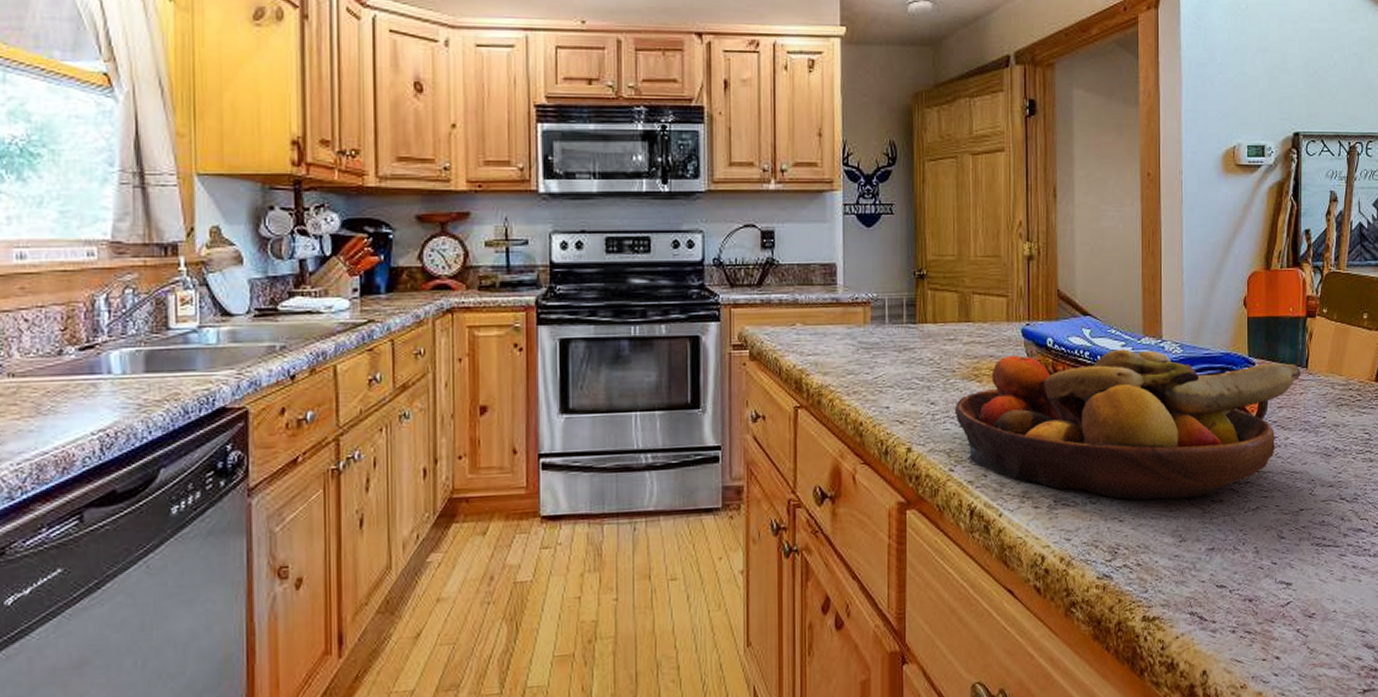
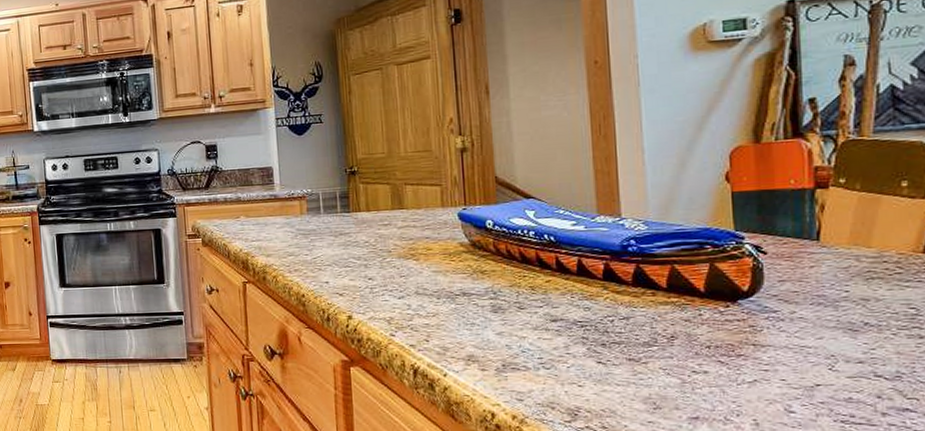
fruit bowl: present [954,349,1301,501] -> none [392,228,810,368]

